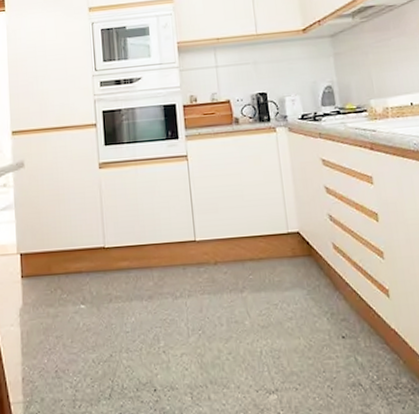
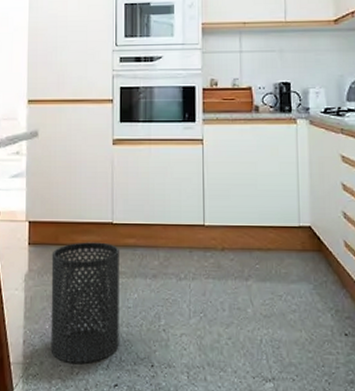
trash can: none [45,268,120,396] -> present [50,242,119,364]

